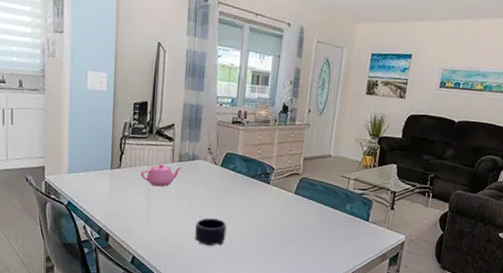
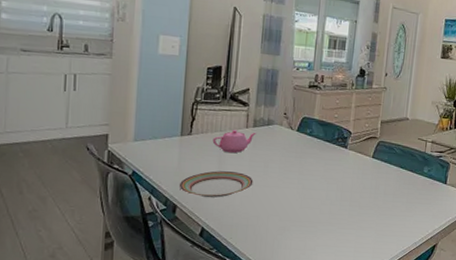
plate: none [110,203,180,228] -> present [179,171,254,198]
mug: present [195,218,227,246] -> none [269,185,303,215]

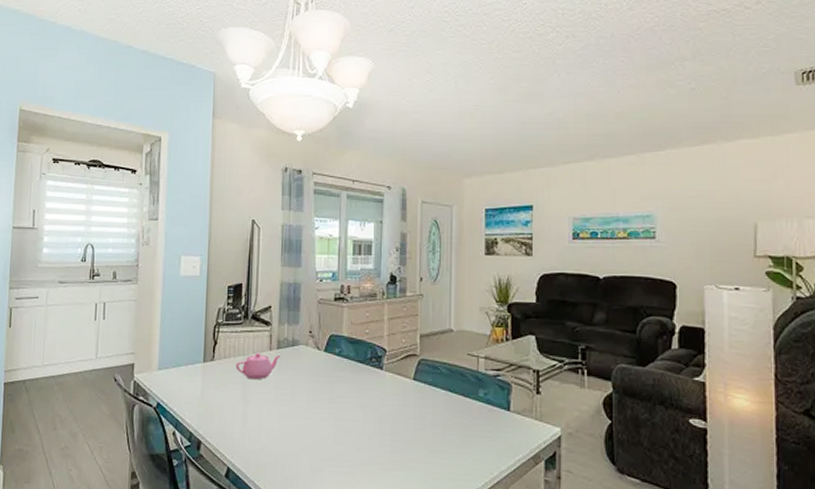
plate: present [179,171,254,198] -> none [202,400,280,432]

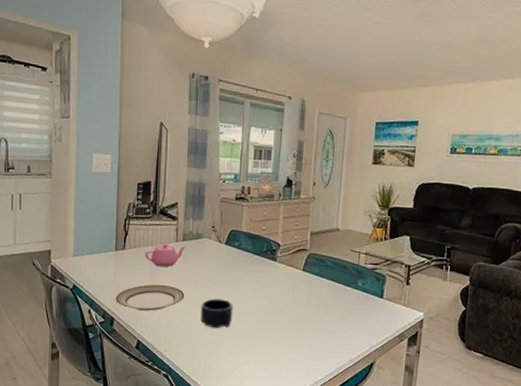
plate: none [202,400,280,432] -> present [115,284,185,311]
mug: none [298,415,335,452] -> present [201,298,233,329]

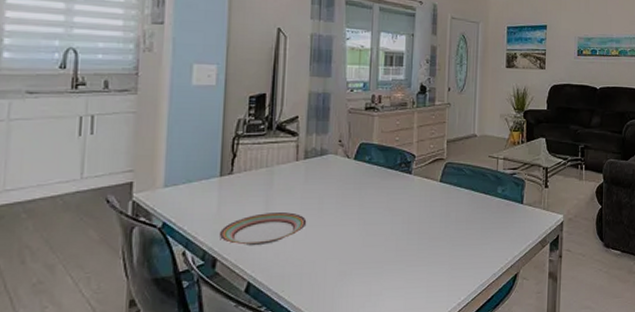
teapot: present [145,243,186,267] -> none [257,163,308,191]
mug: present [201,298,233,329] -> none [326,222,364,257]

